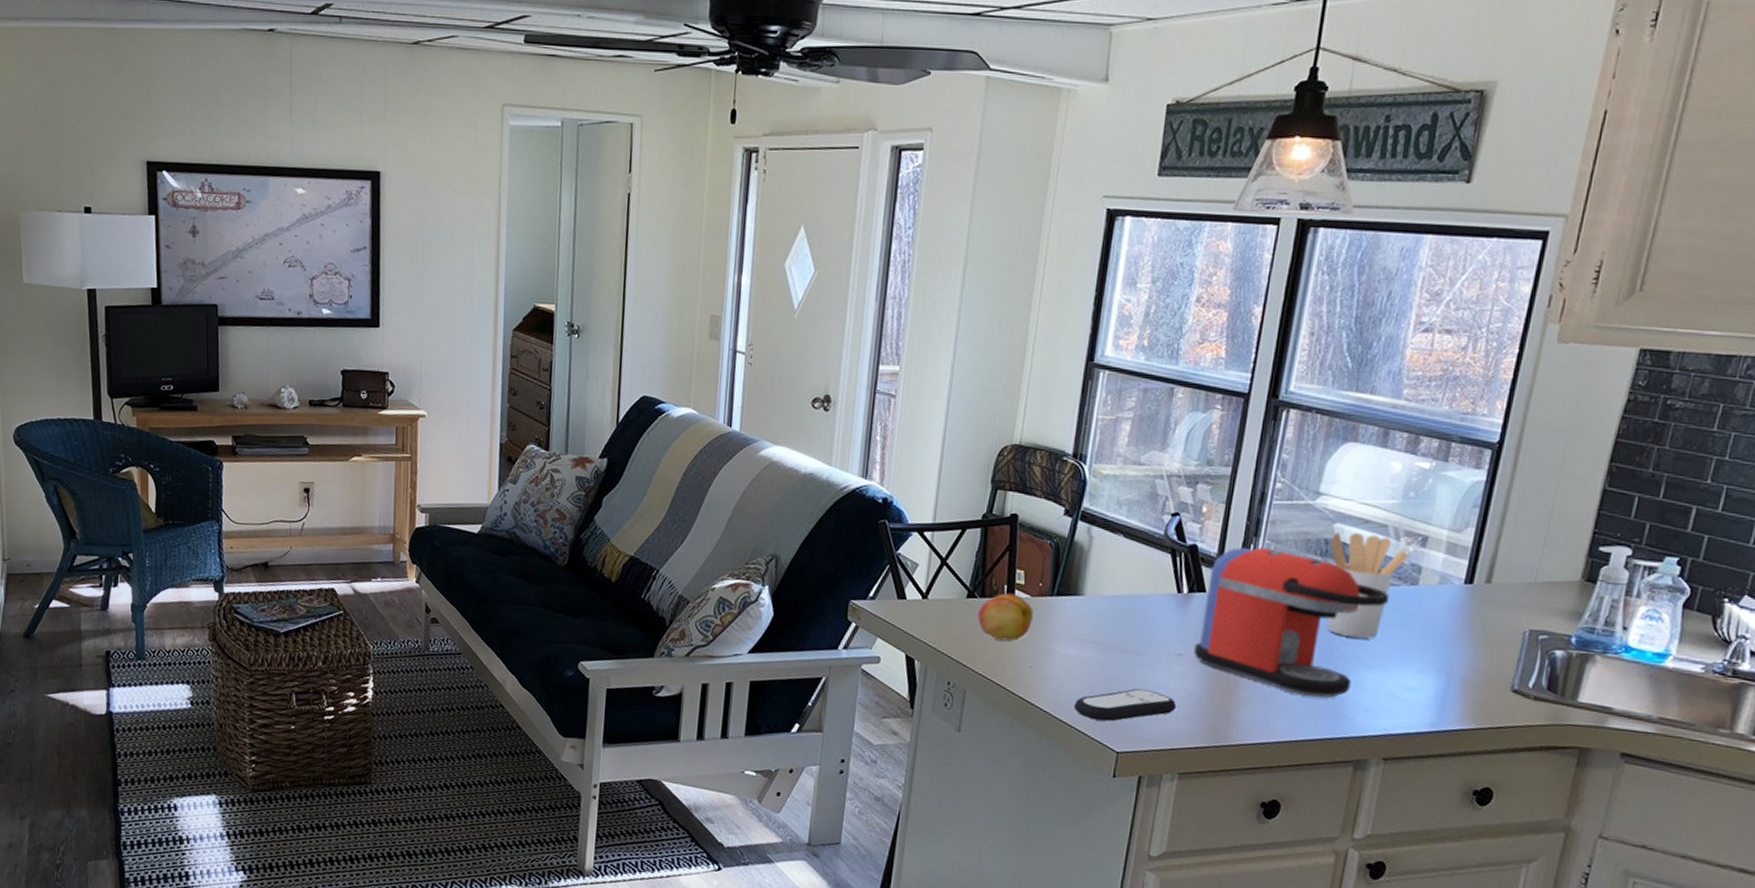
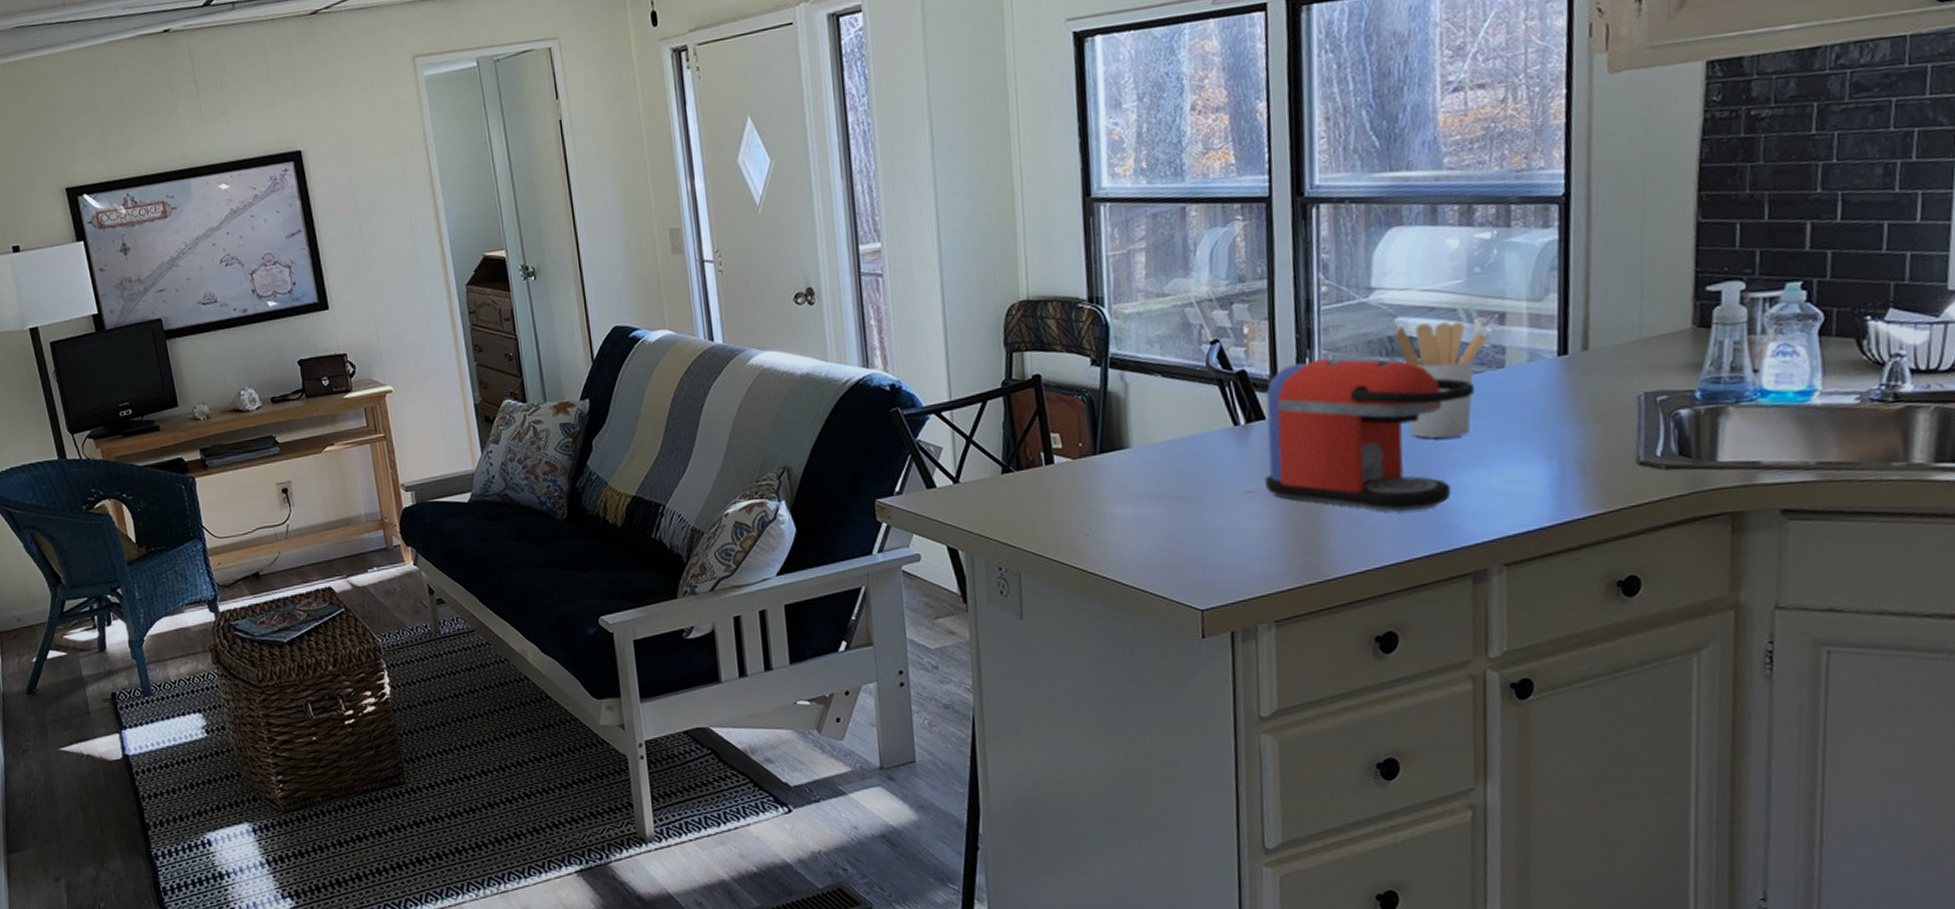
fruit: present [978,593,1034,642] -> none [1018,459,1079,513]
remote control: present [1073,688,1177,722] -> none [1142,536,1258,580]

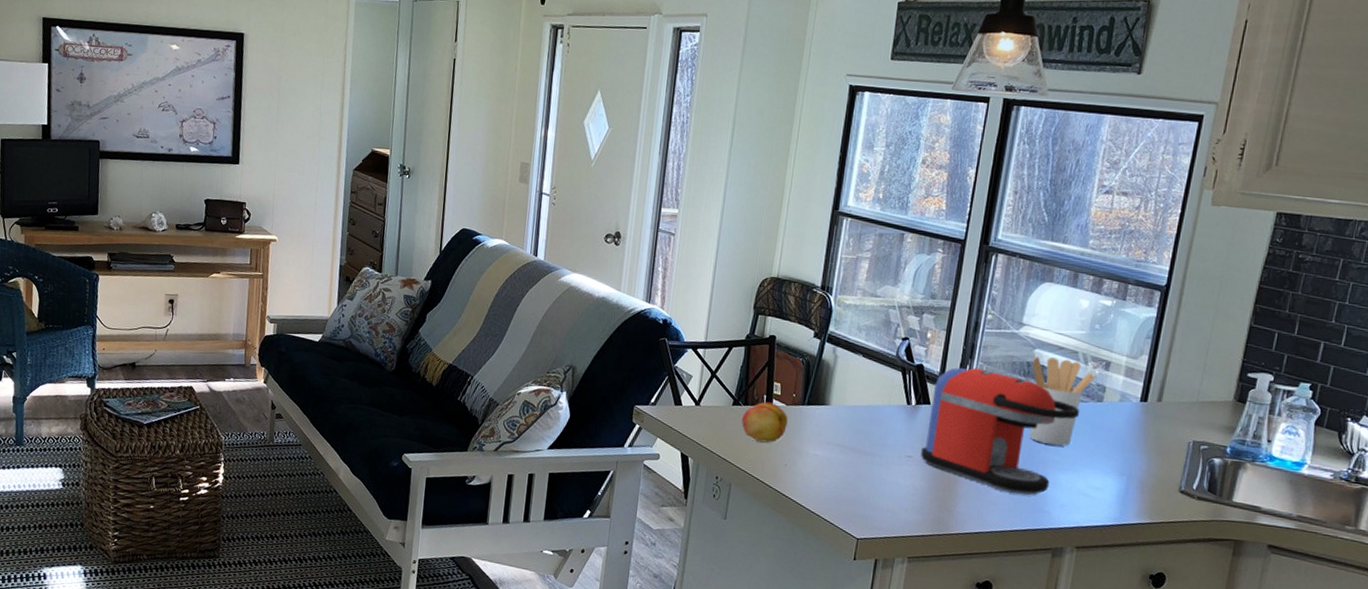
fruit: none [1018,459,1079,513] -> present [742,401,788,443]

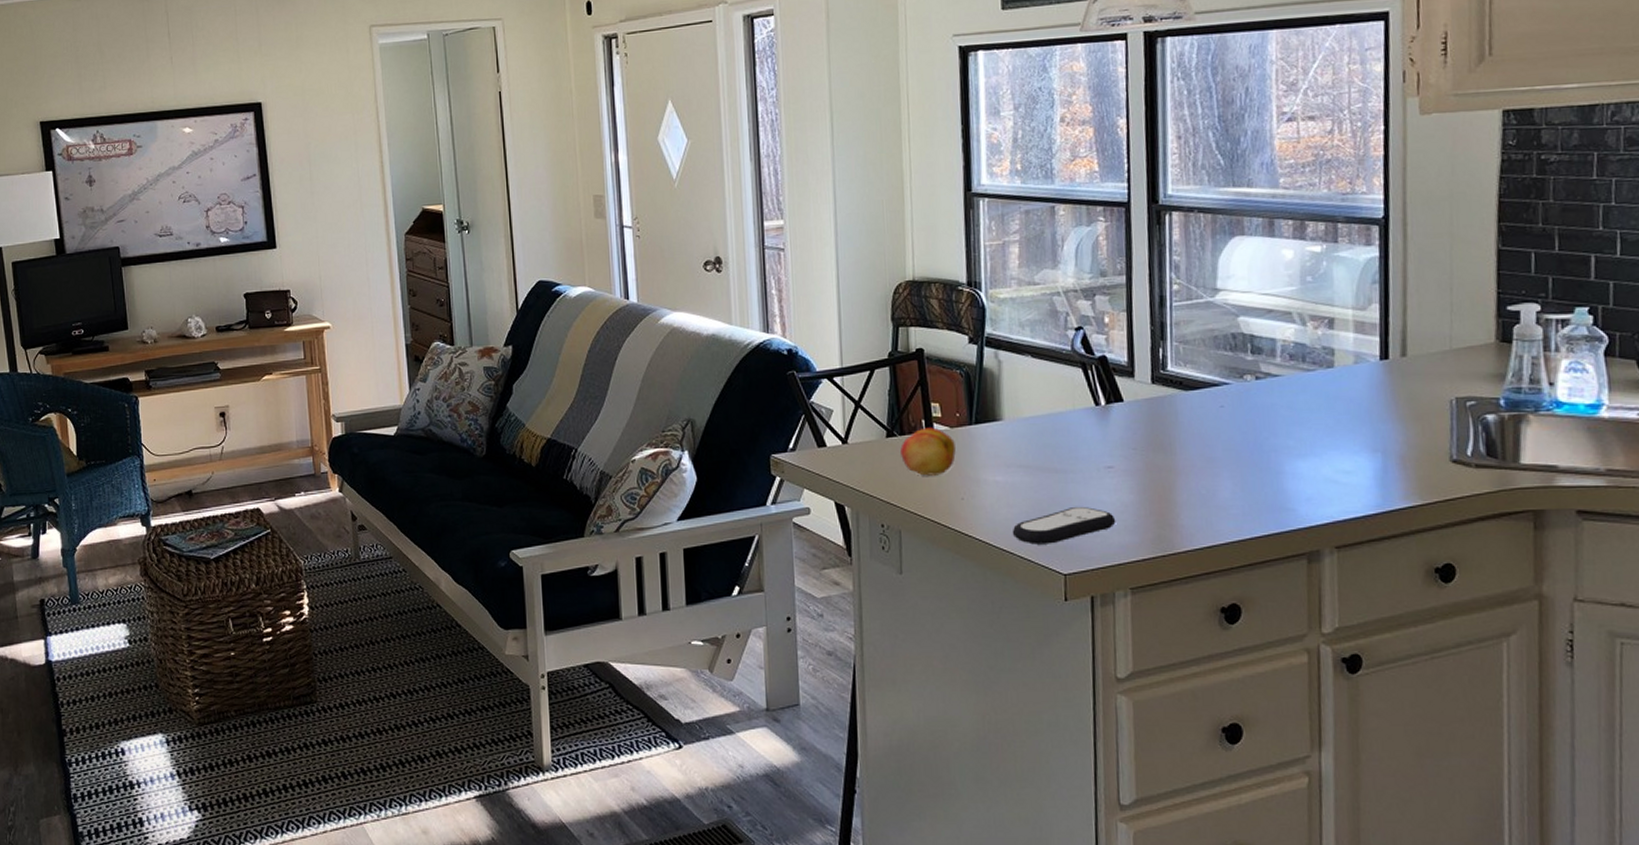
remote control: none [821,484,907,513] -> present [1012,506,1116,545]
coffee maker: present [921,367,1080,496] -> none [1123,349,1309,494]
utensil holder: present [1029,356,1095,446] -> none [1237,323,1318,428]

